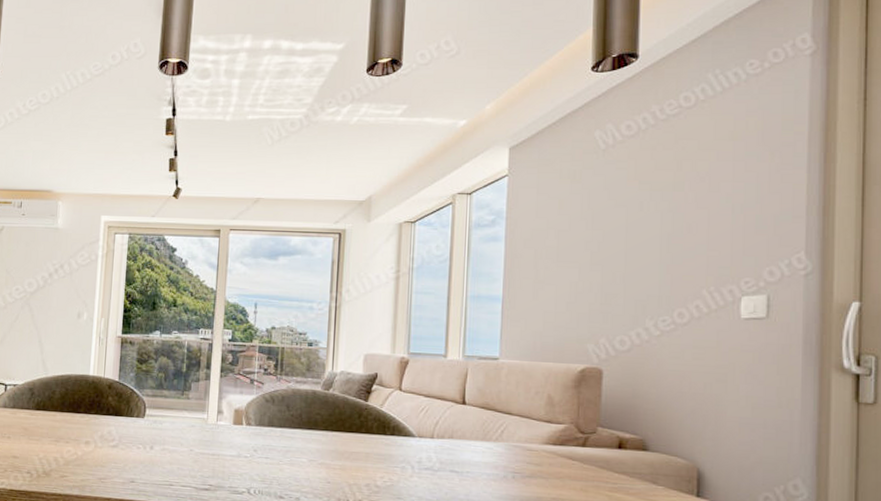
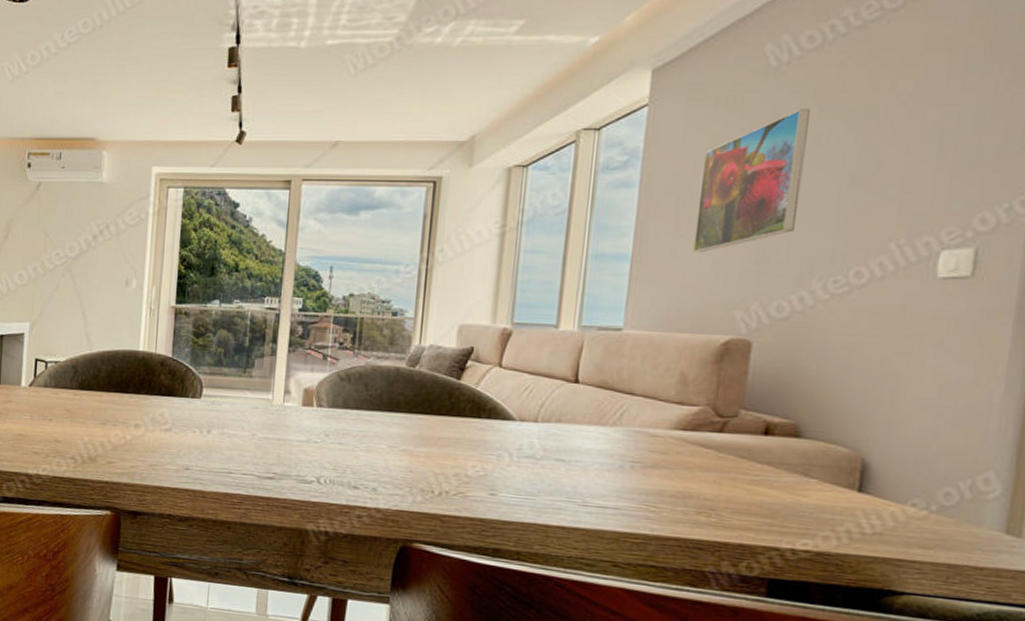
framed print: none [551,182,633,296] -> present [693,108,810,253]

